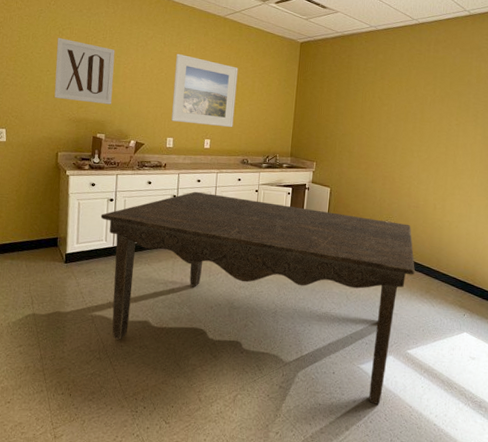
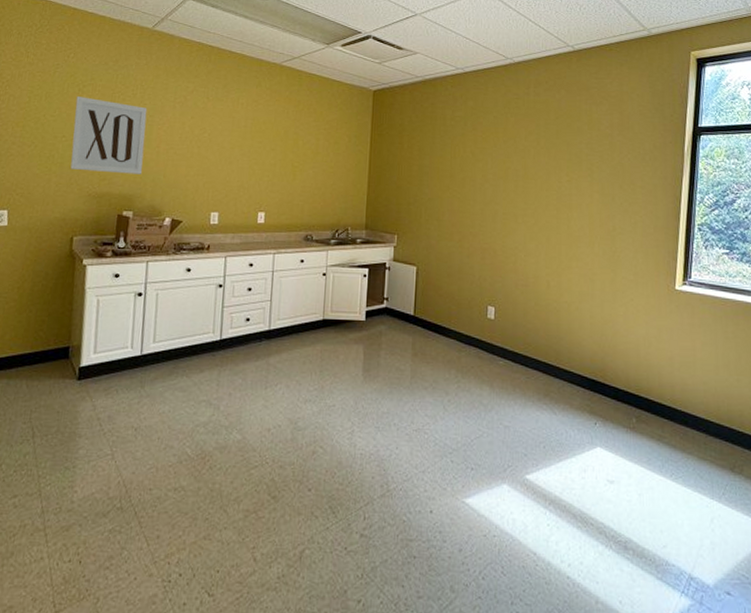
dining table: present [100,191,415,405] -> none [125,278,529,553]
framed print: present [171,53,238,128] -> none [216,109,299,197]

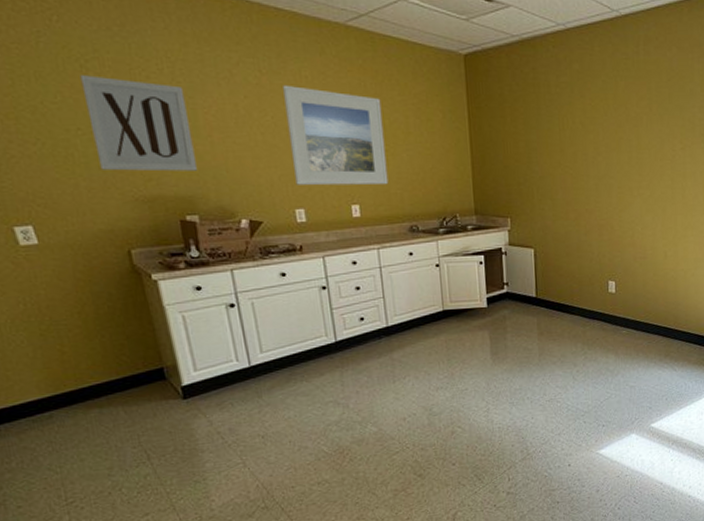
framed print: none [216,109,299,197] -> present [283,85,389,186]

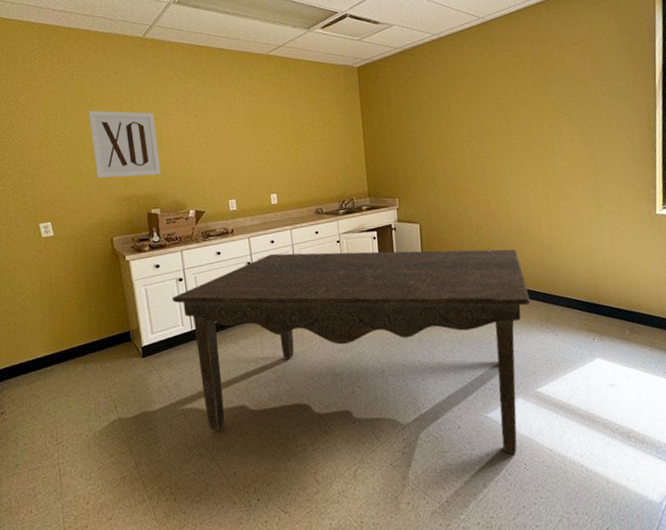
dining table: none [220,277,650,489] -> present [172,249,530,455]
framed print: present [283,85,389,186] -> none [222,104,299,181]

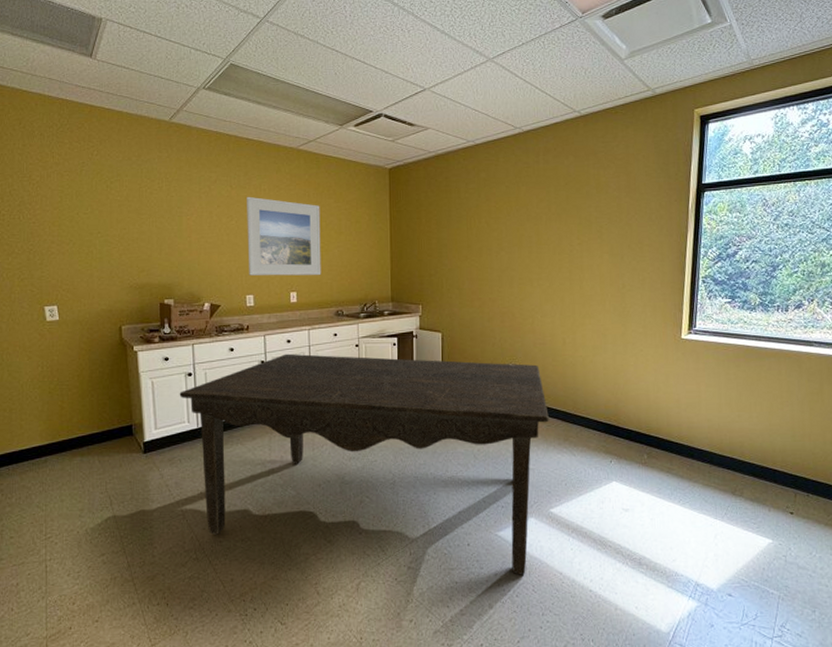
wall art: present [88,110,160,178] -> none [106,193,177,265]
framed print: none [222,104,299,181] -> present [247,196,321,276]

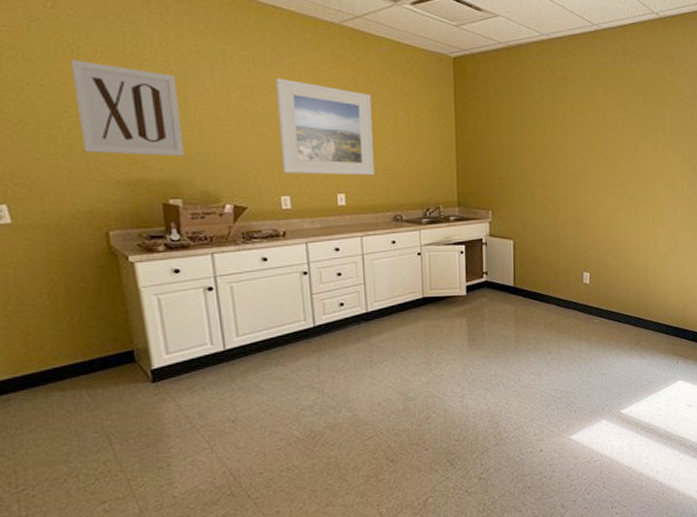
wall art: none [106,193,177,265] -> present [70,60,184,156]
dining table: present [179,353,549,575] -> none [197,263,621,474]

